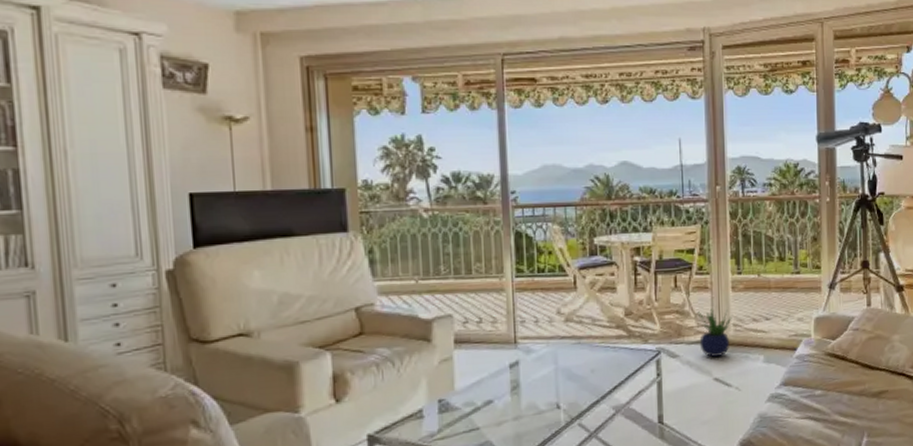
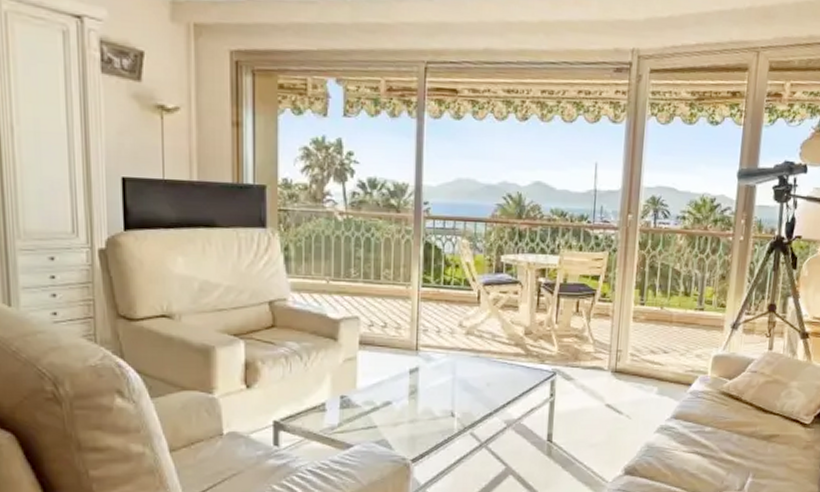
potted plant: present [697,308,732,357] -> none [595,336,630,383]

